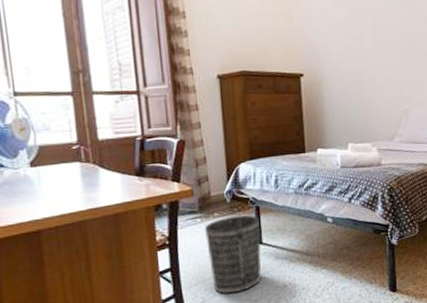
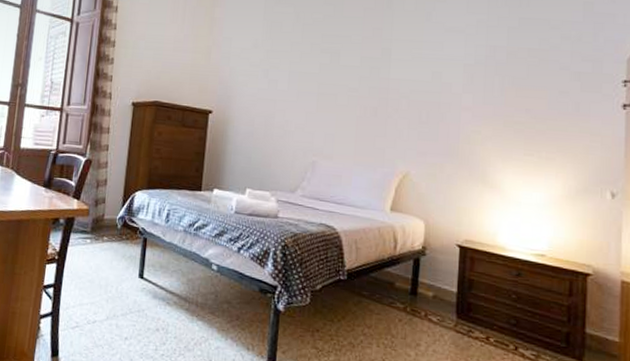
wastebasket: present [205,215,262,294] -> none [89,242,146,326]

